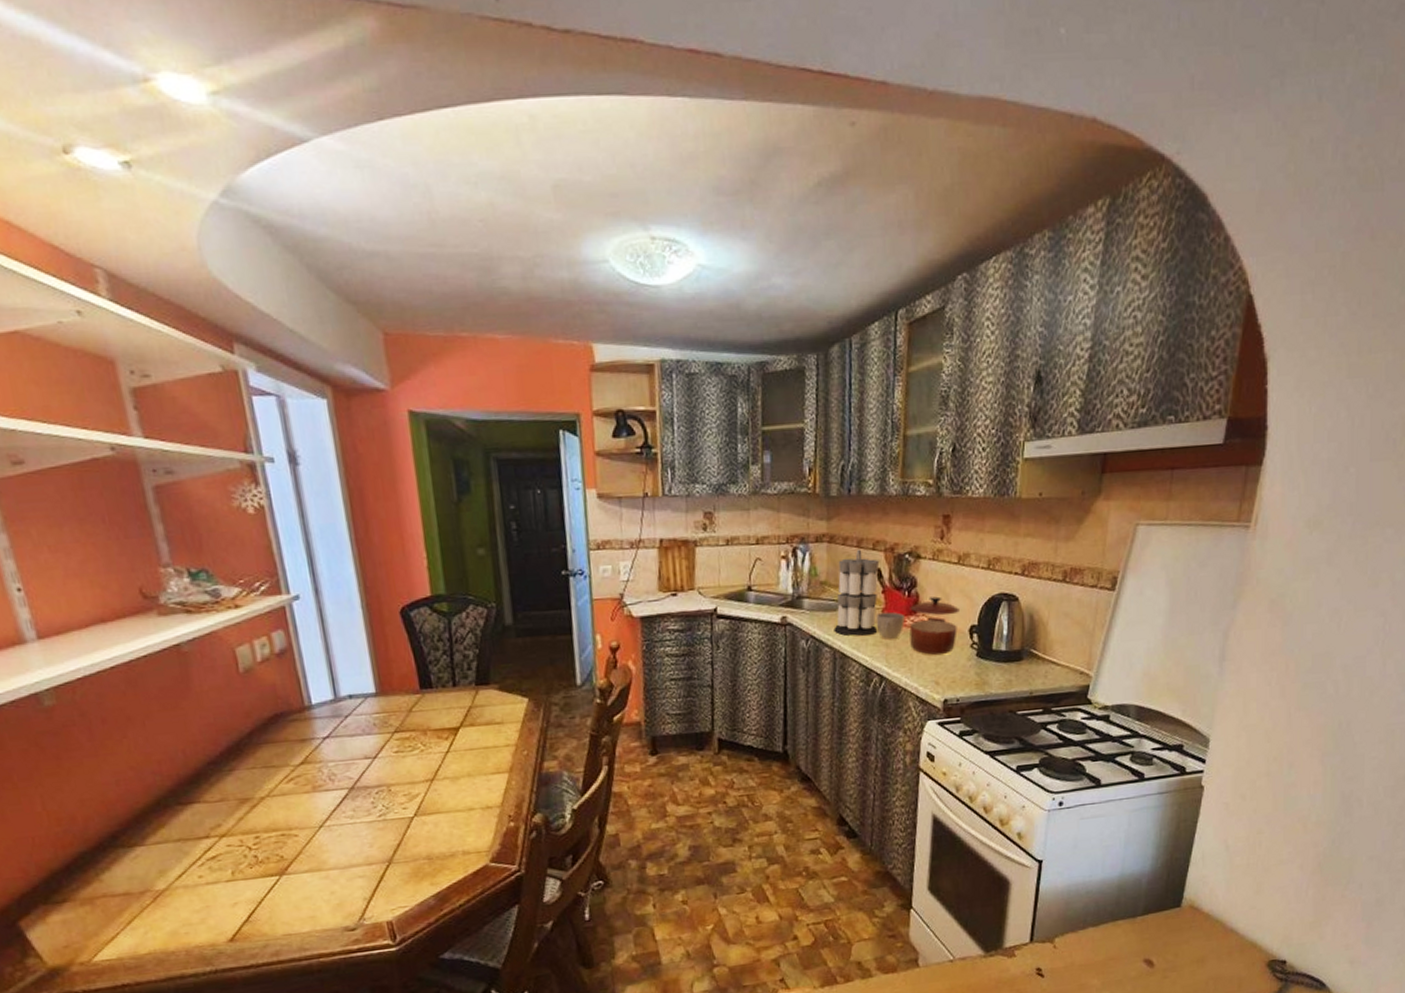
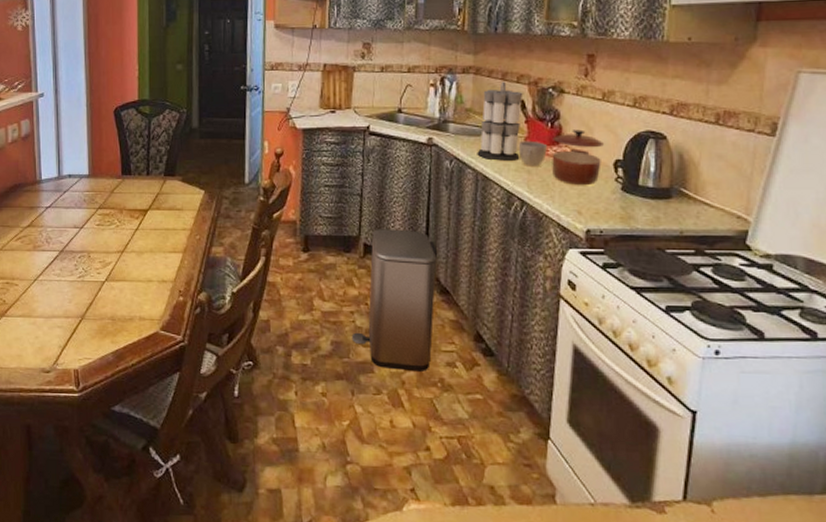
pedal bin: none [710,718,797,866] -> present [351,229,438,371]

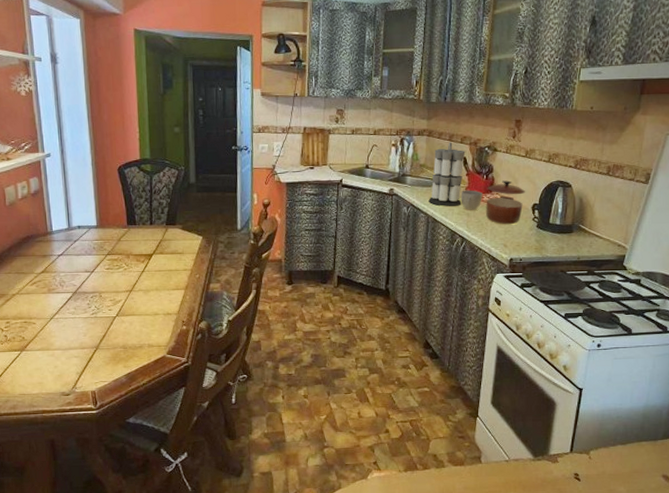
pedal bin: present [351,229,438,371] -> none [328,263,397,374]

